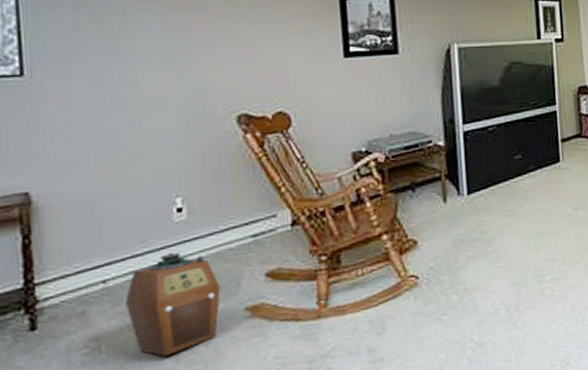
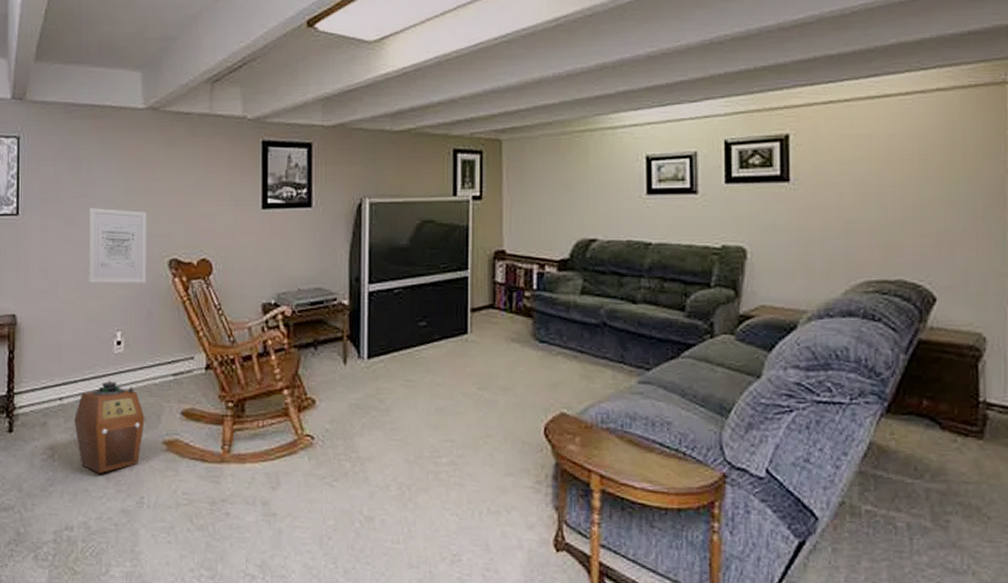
wall art: none [127,63,210,148] -> present [89,207,146,283]

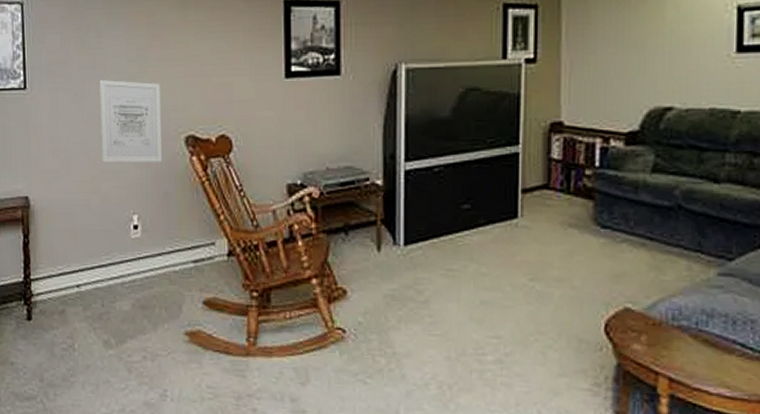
speaker: present [74,380,145,473] -> none [93,266,166,364]

